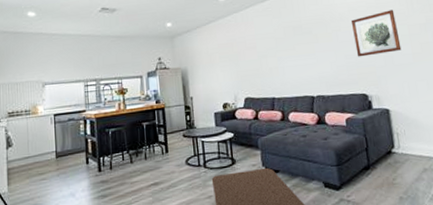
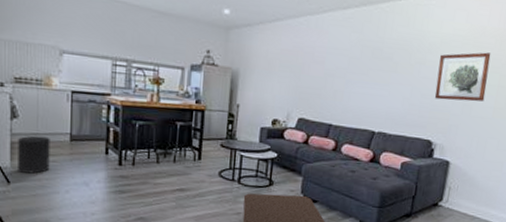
trash can: none [13,158,41,195] -> present [18,135,50,174]

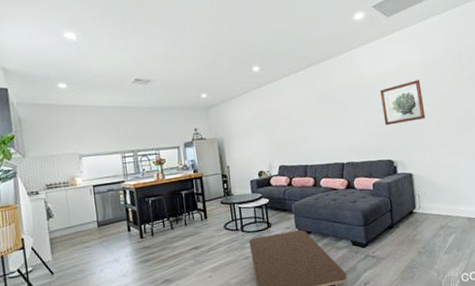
trash can: present [18,135,50,174] -> none [55,227,85,263]

